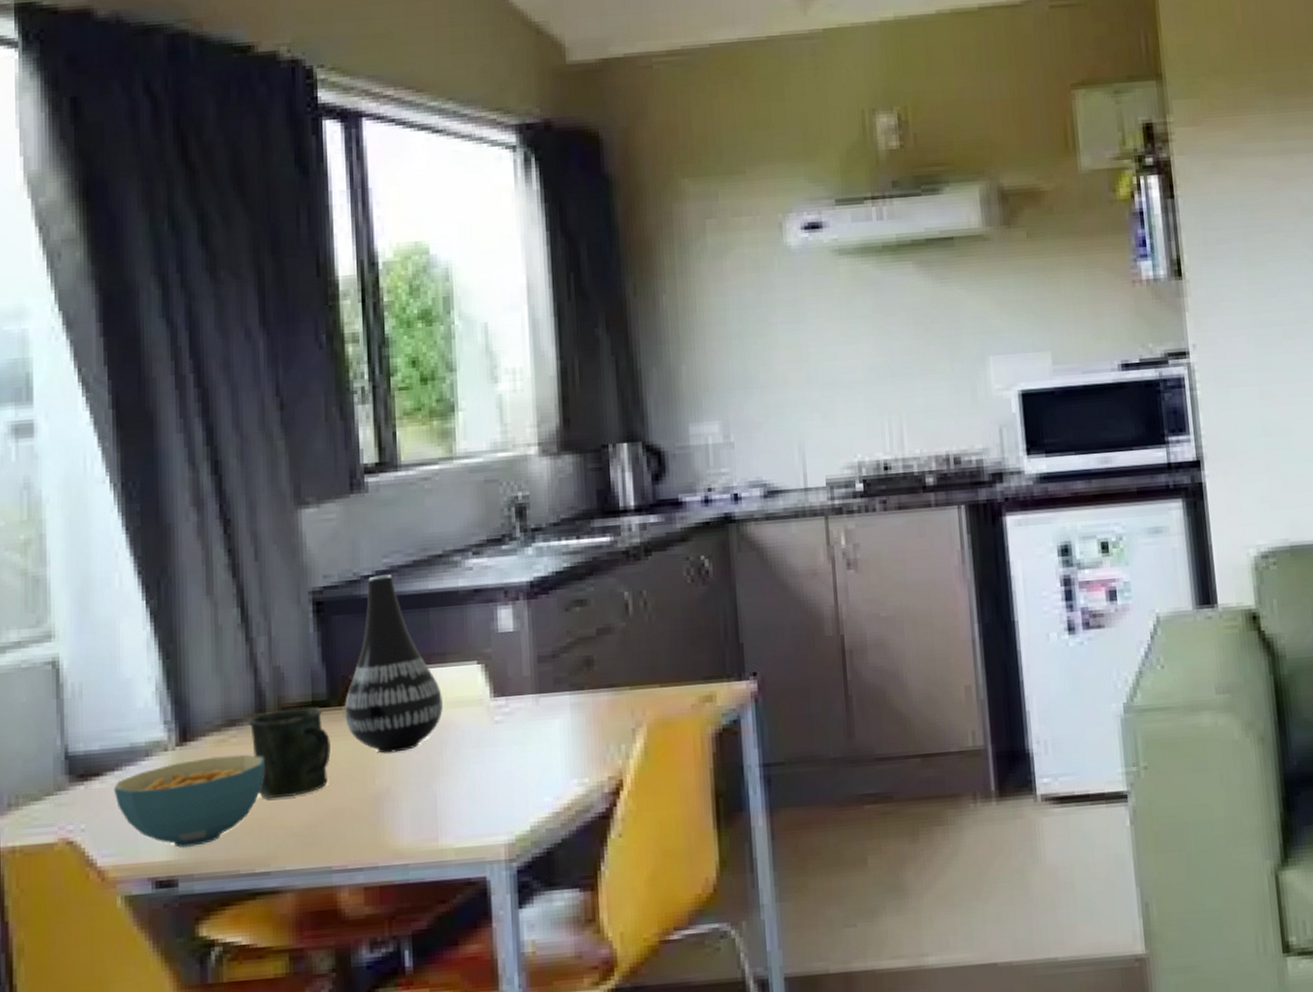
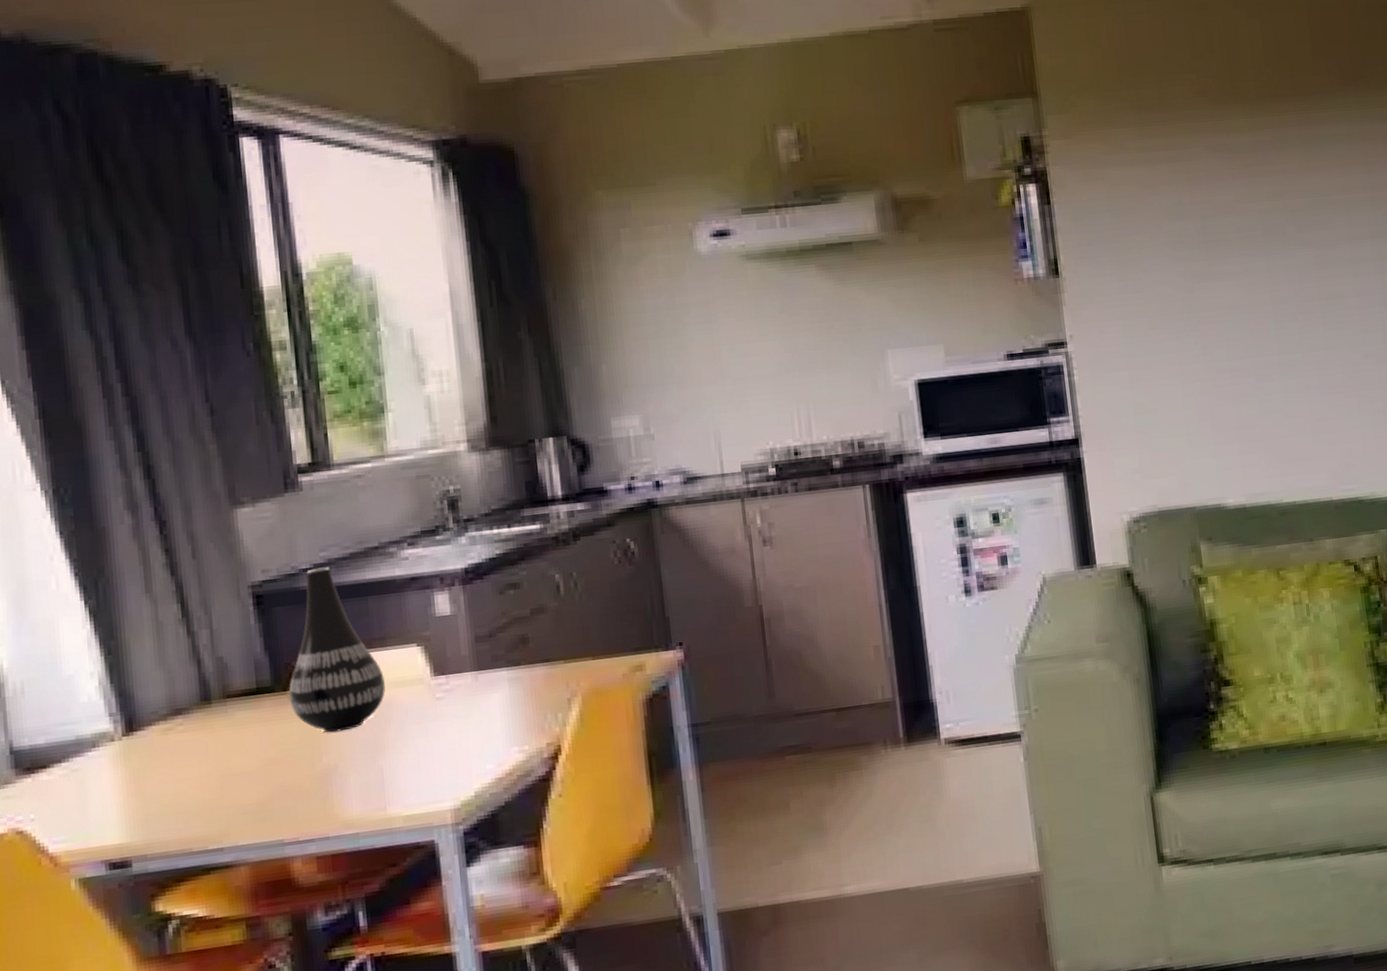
cereal bowl: present [113,754,265,848] -> none [61,740,212,831]
mug: present [247,706,331,799] -> none [193,693,278,780]

